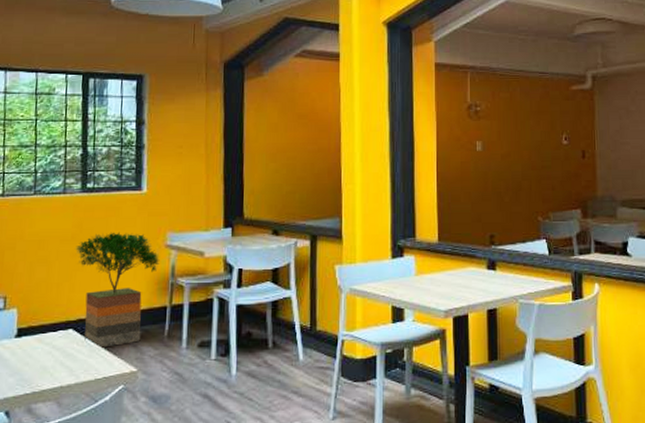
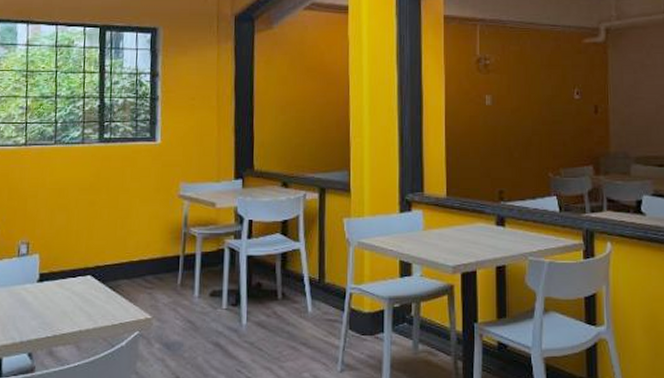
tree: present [76,232,160,349] -> none [93,181,173,296]

